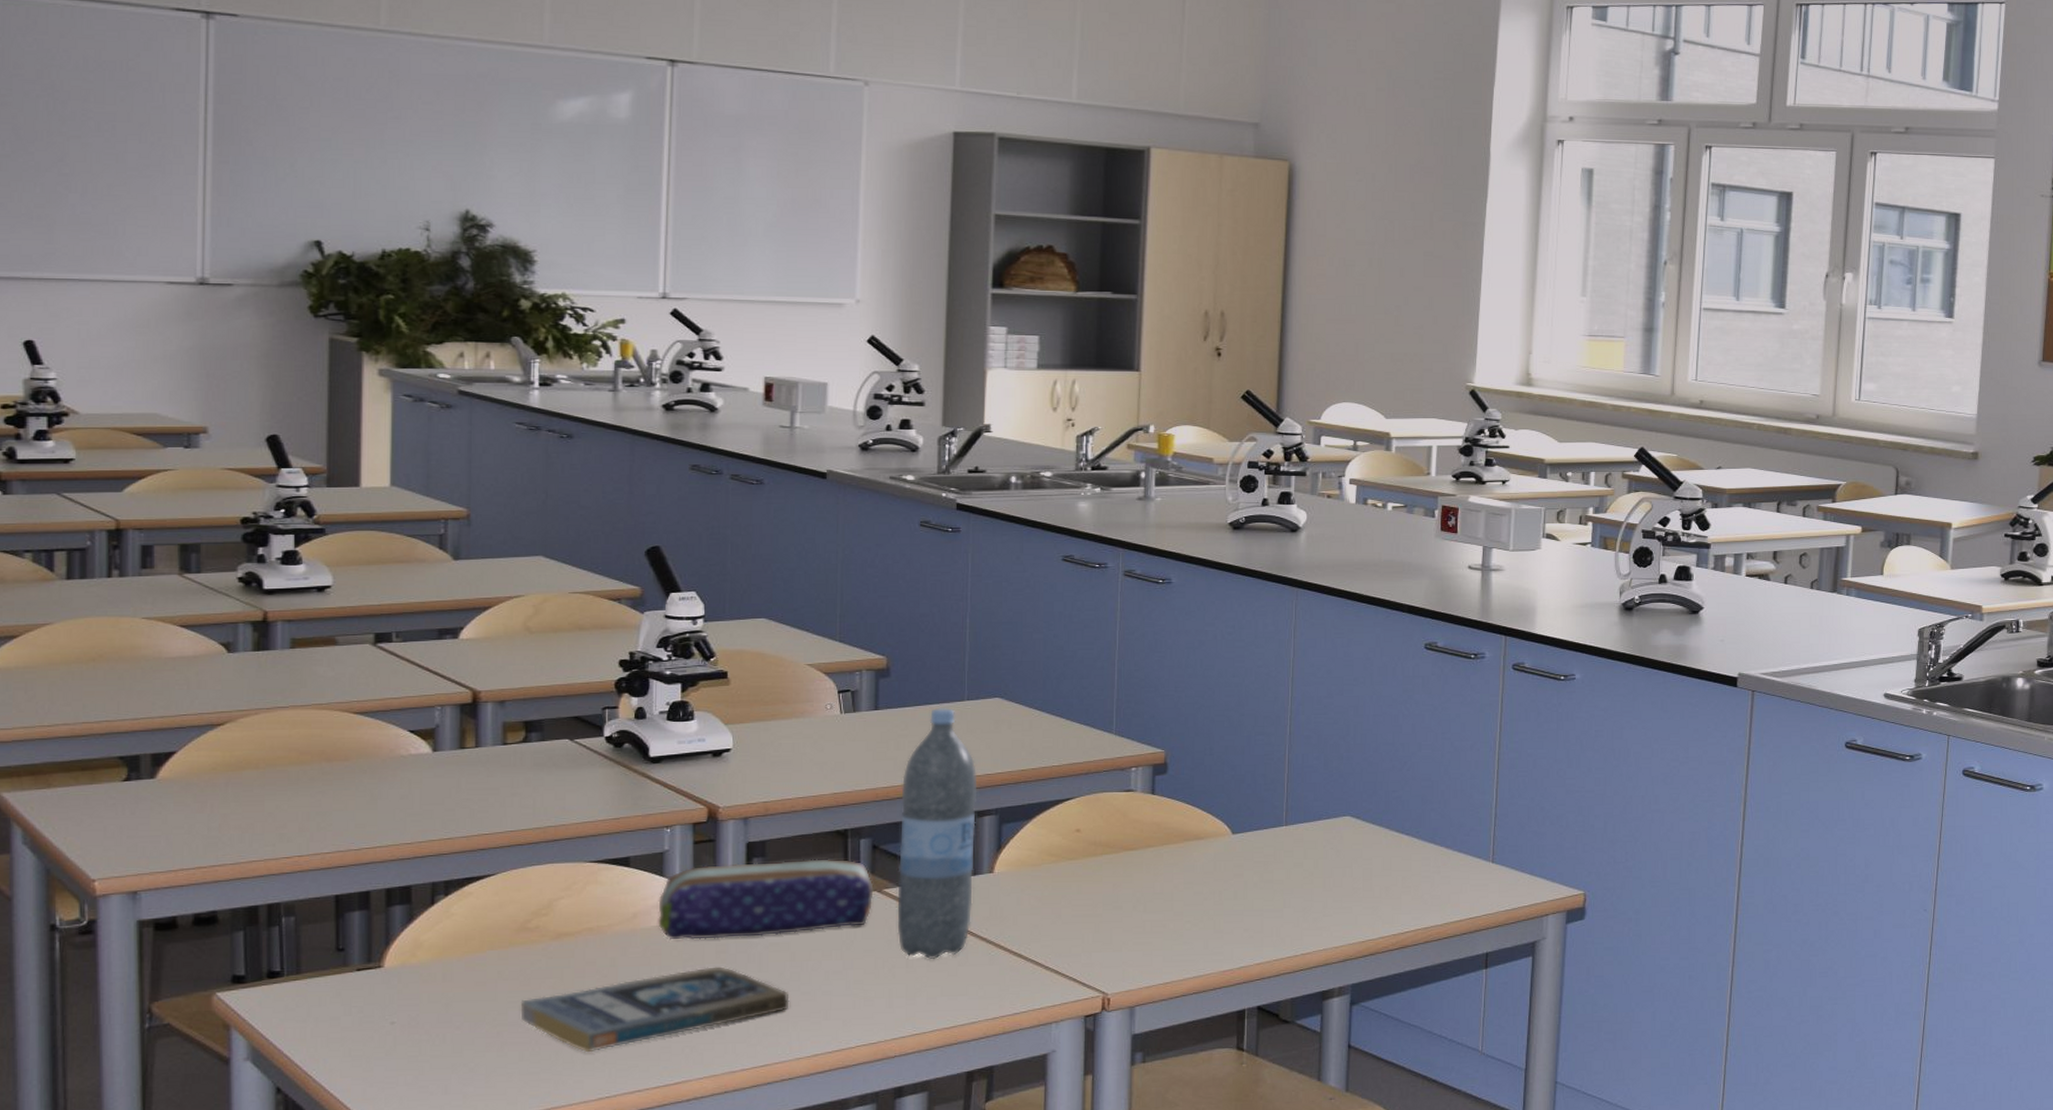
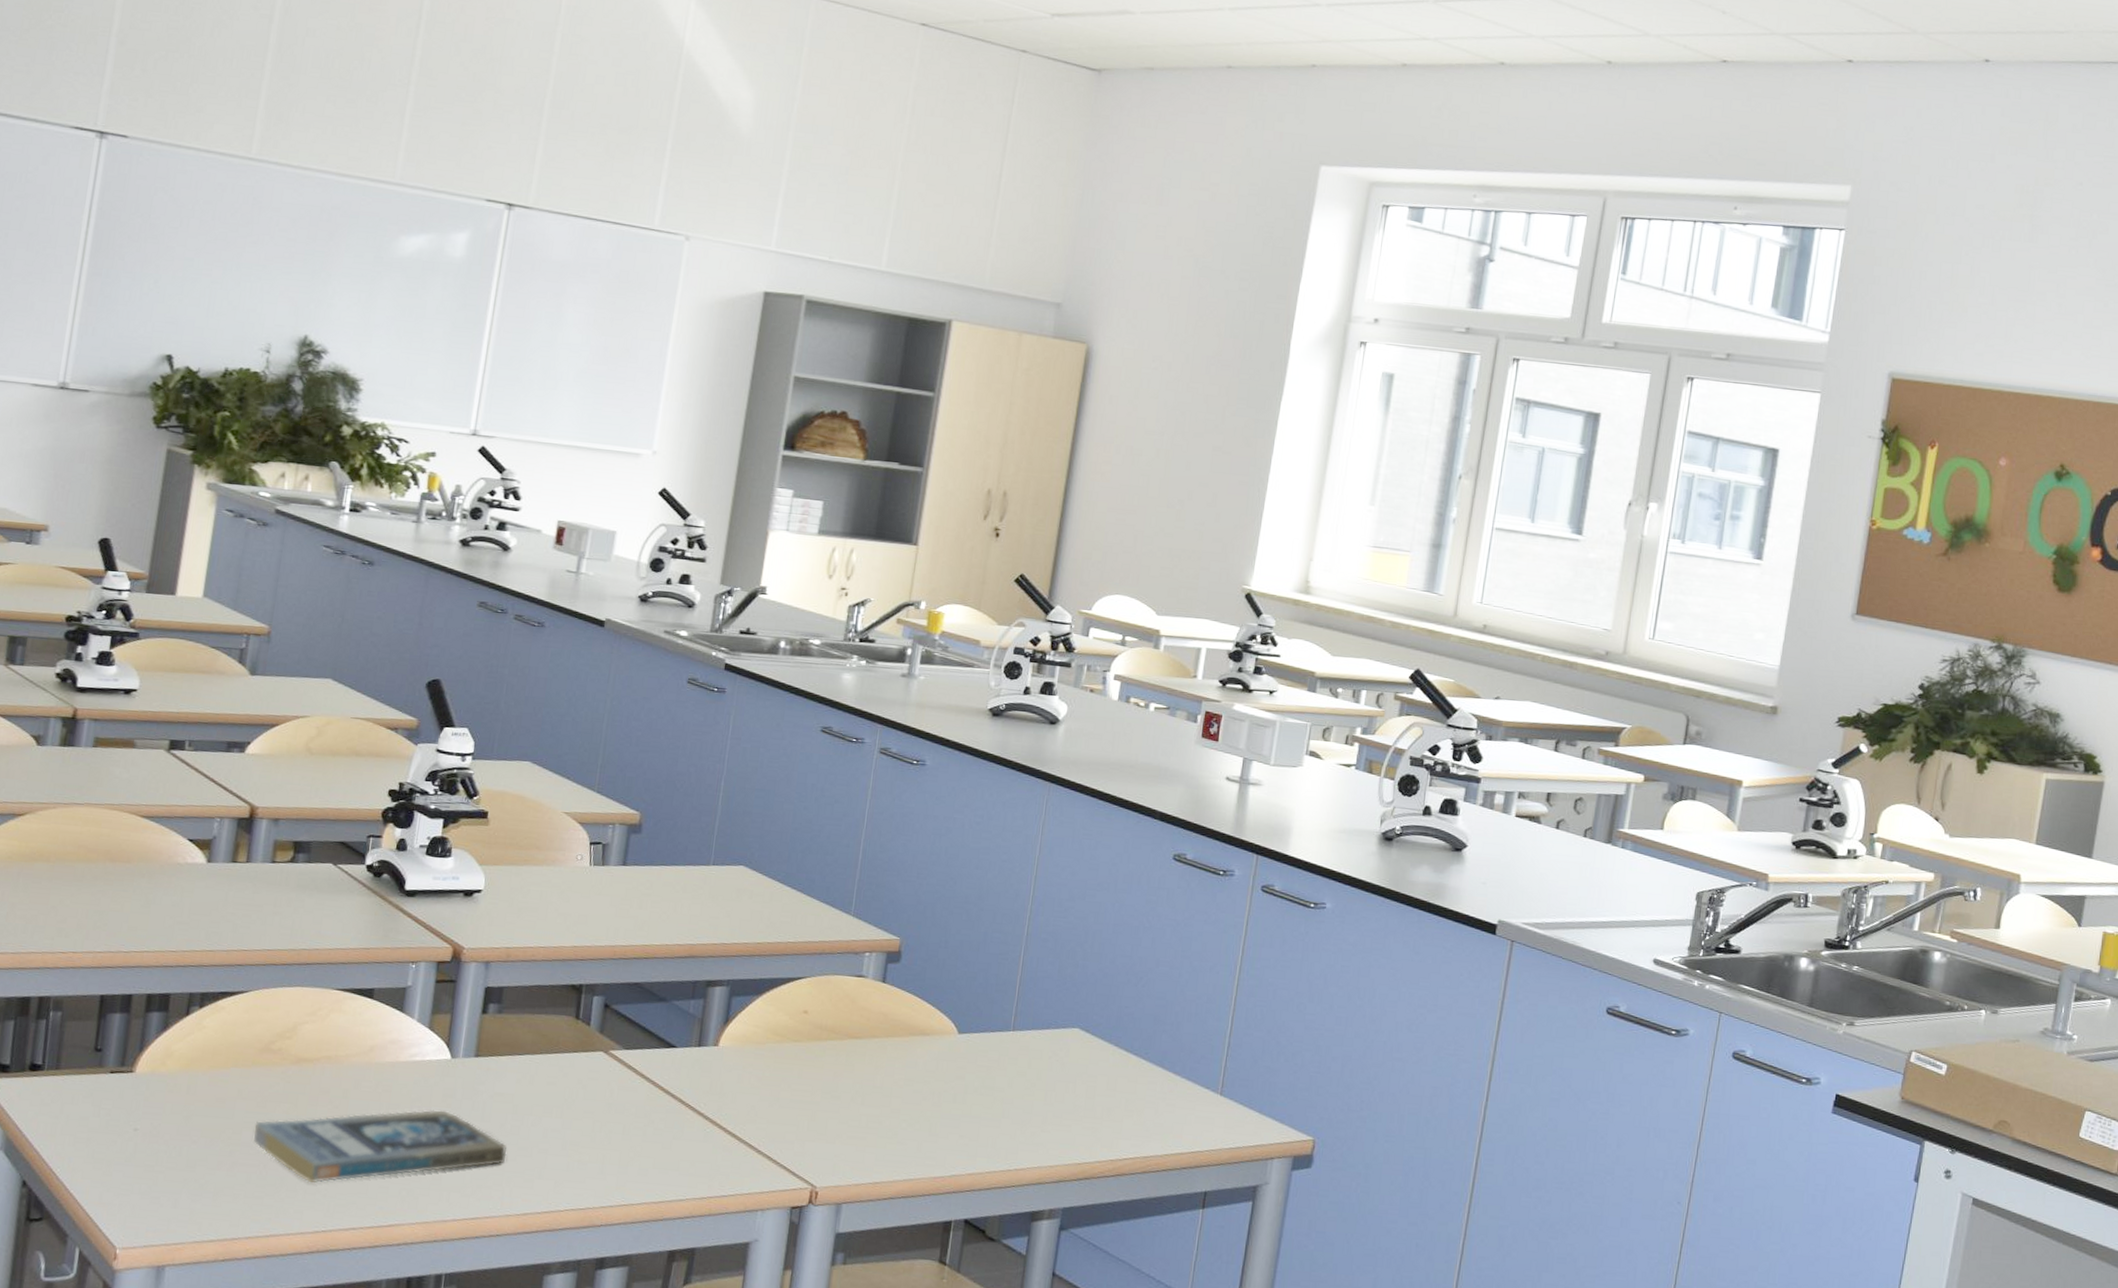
pencil case: present [658,859,874,940] -> none [392,1006,601,1086]
water bottle: present [897,708,978,960] -> none [617,870,714,1130]

